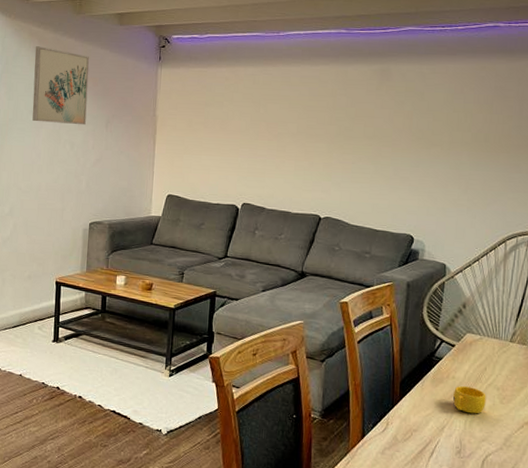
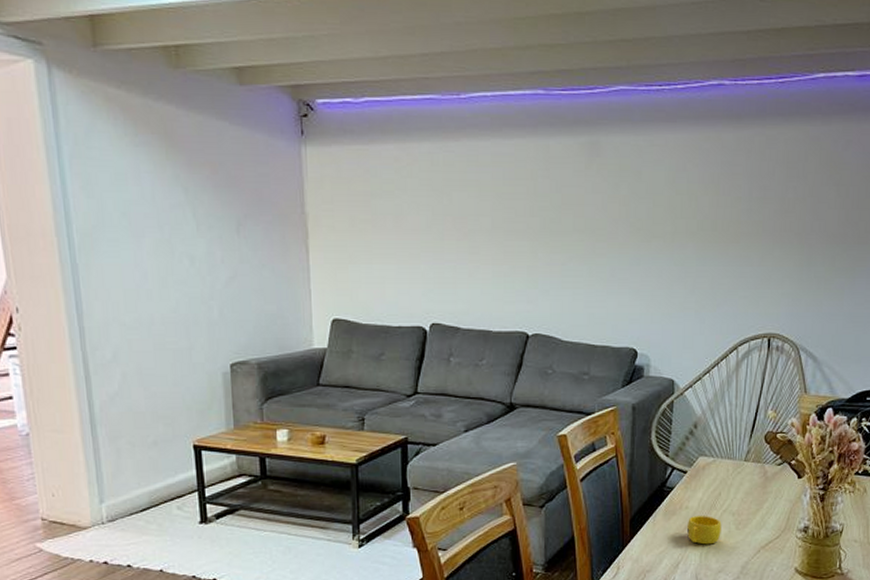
wall art: present [32,46,89,126] -> none [117,117,208,231]

